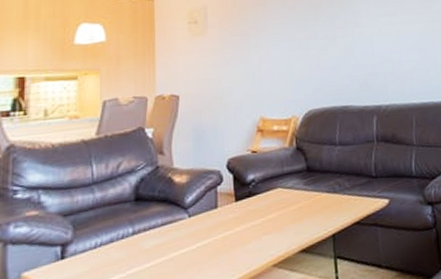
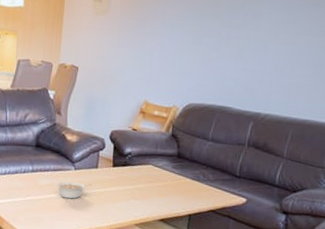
legume: none [167,229,213,258] -> present [56,181,92,199]

